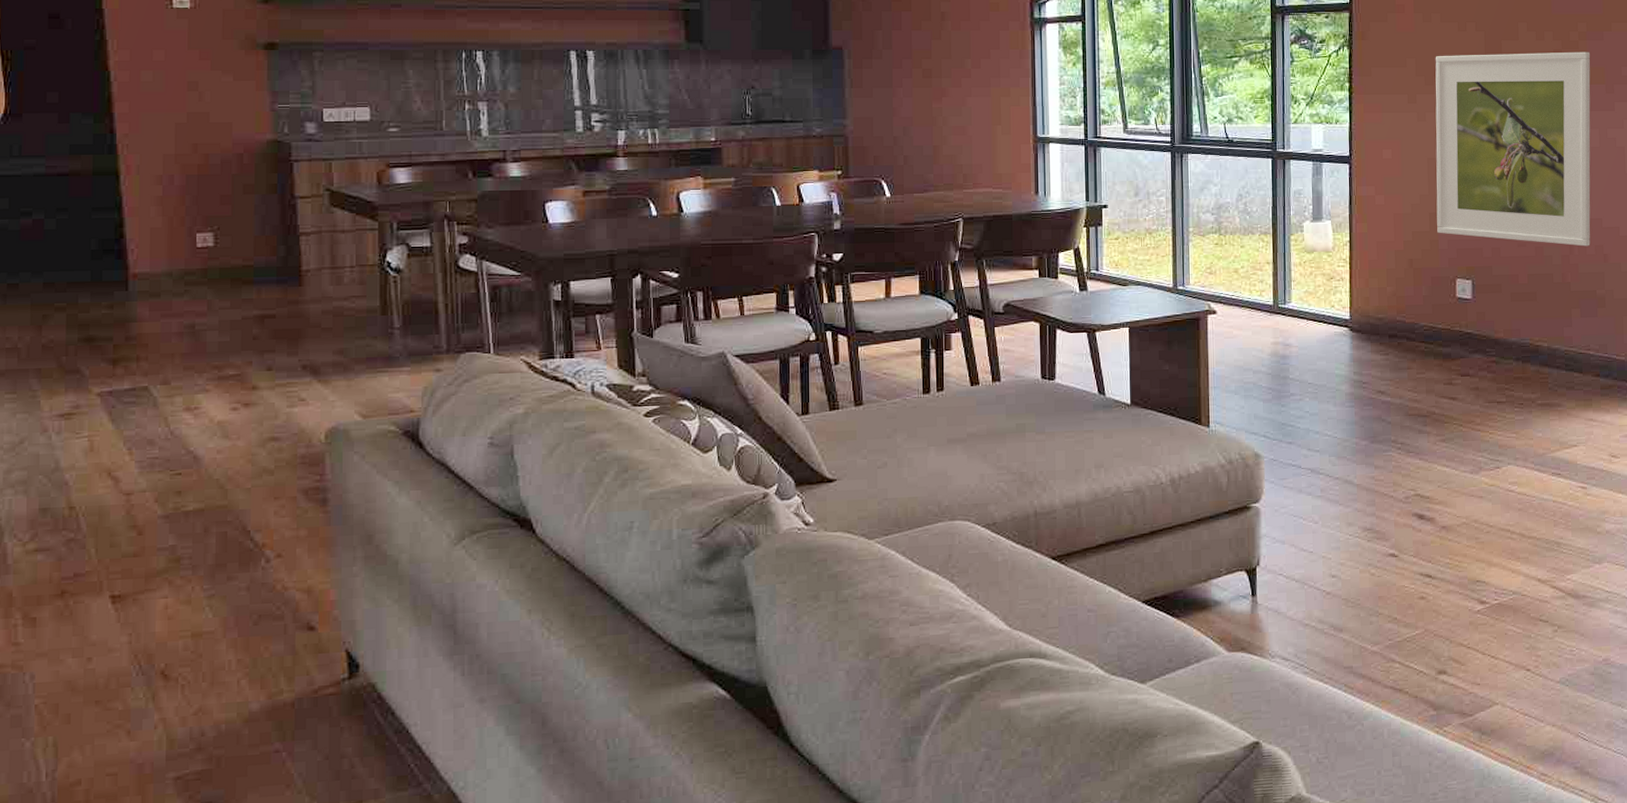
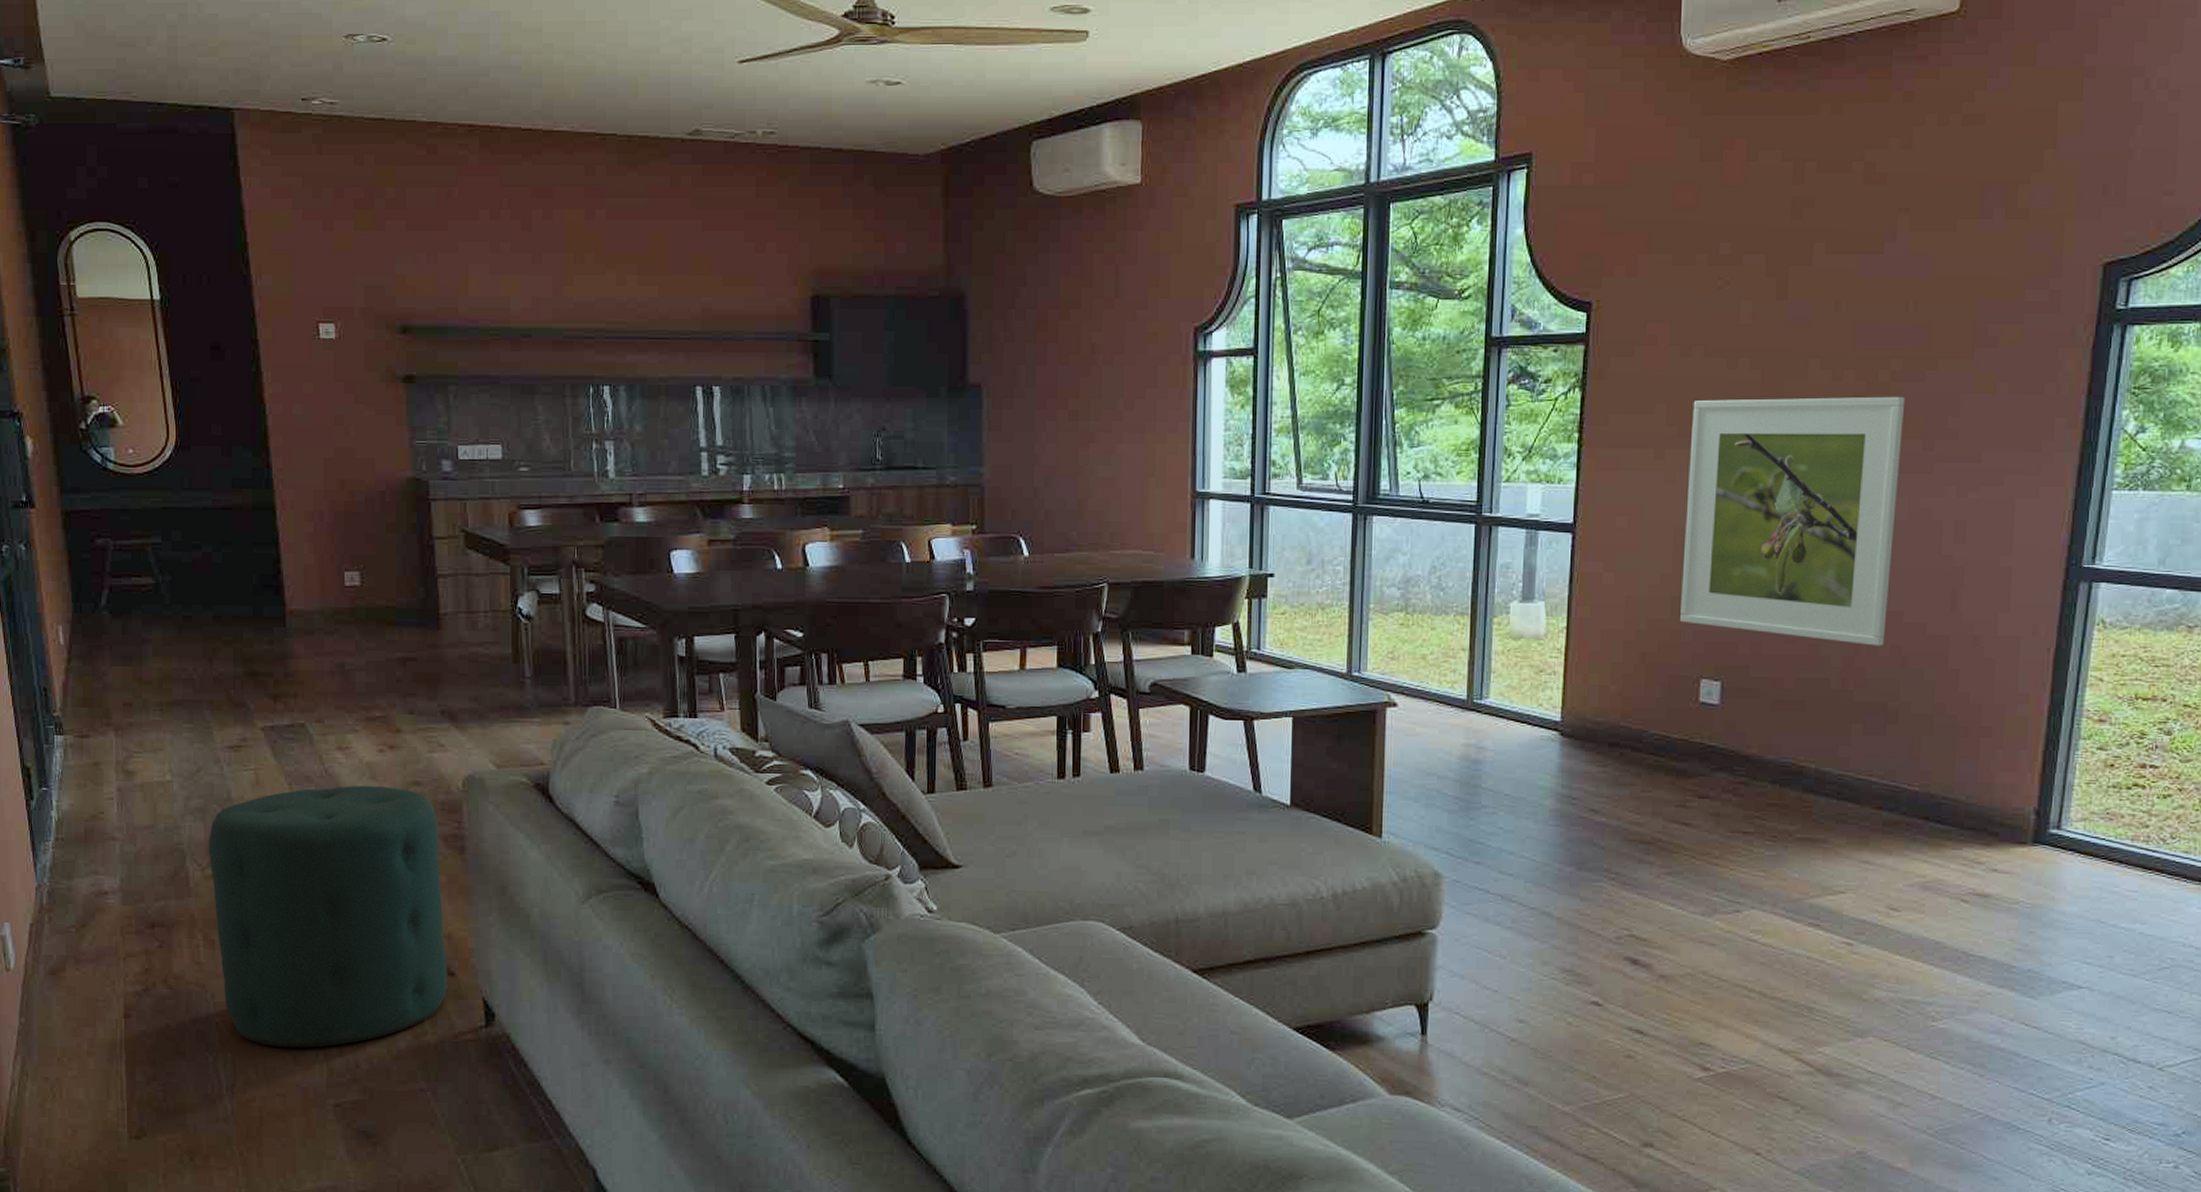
ottoman: none [31,444,307,724] -> present [208,786,448,1048]

